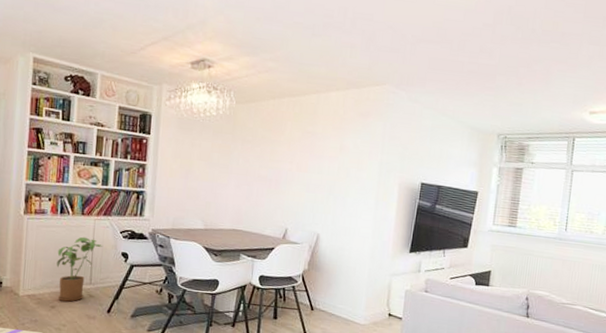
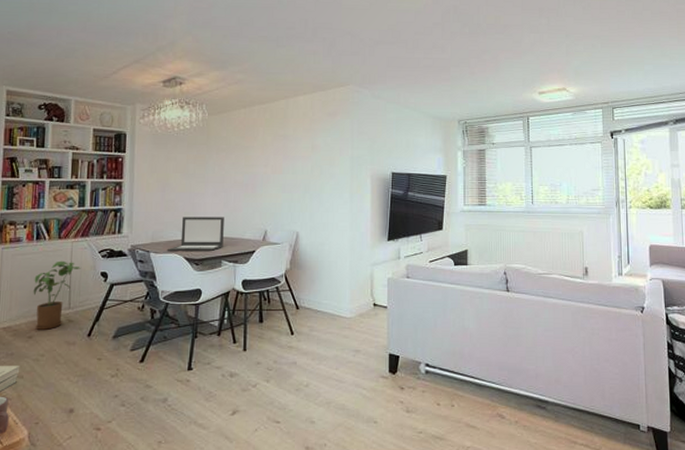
laptop: none [186,206,246,244] -> present [166,217,224,252]

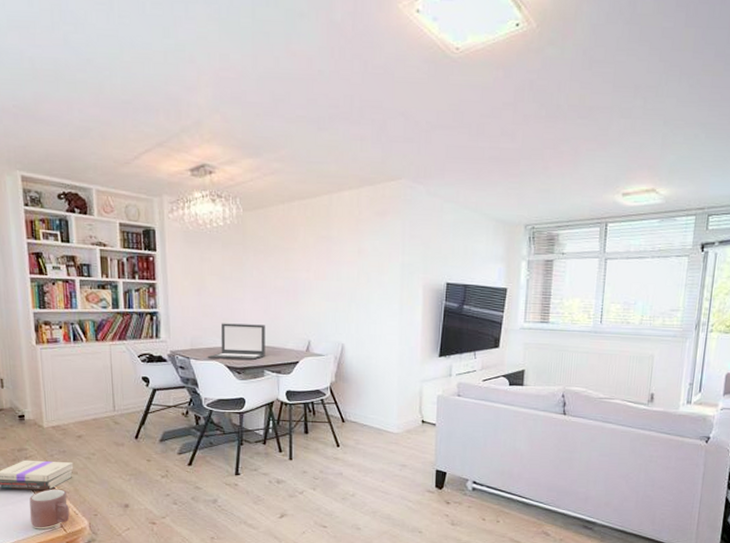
house plant: present [33,260,82,330] -> none [76,363,123,430]

